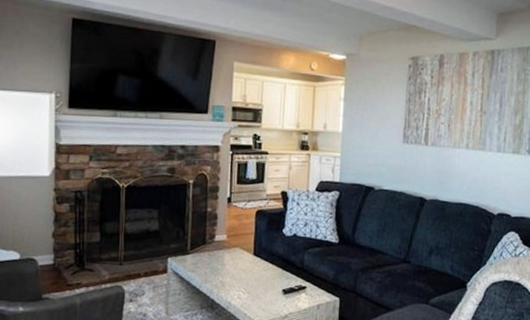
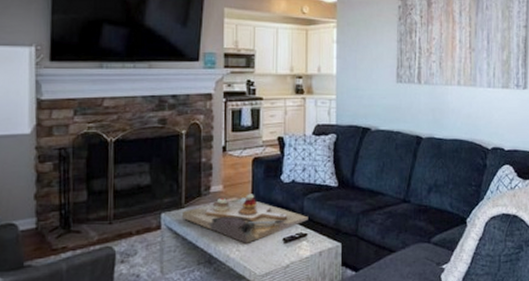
decorative tray: none [187,245,308,292] -> present [181,194,309,243]

